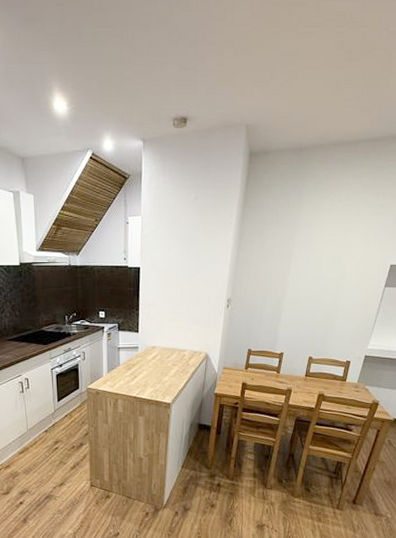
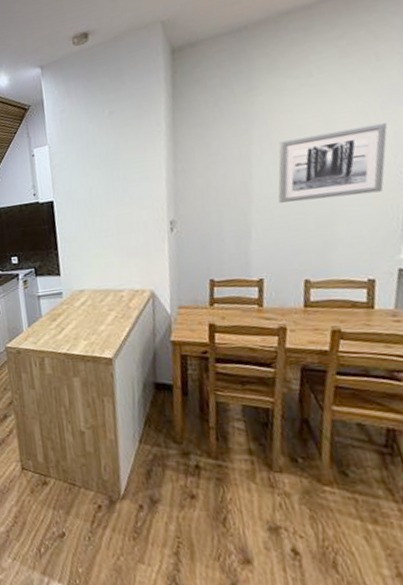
wall art: none [303,248,380,299] -> present [278,122,388,203]

